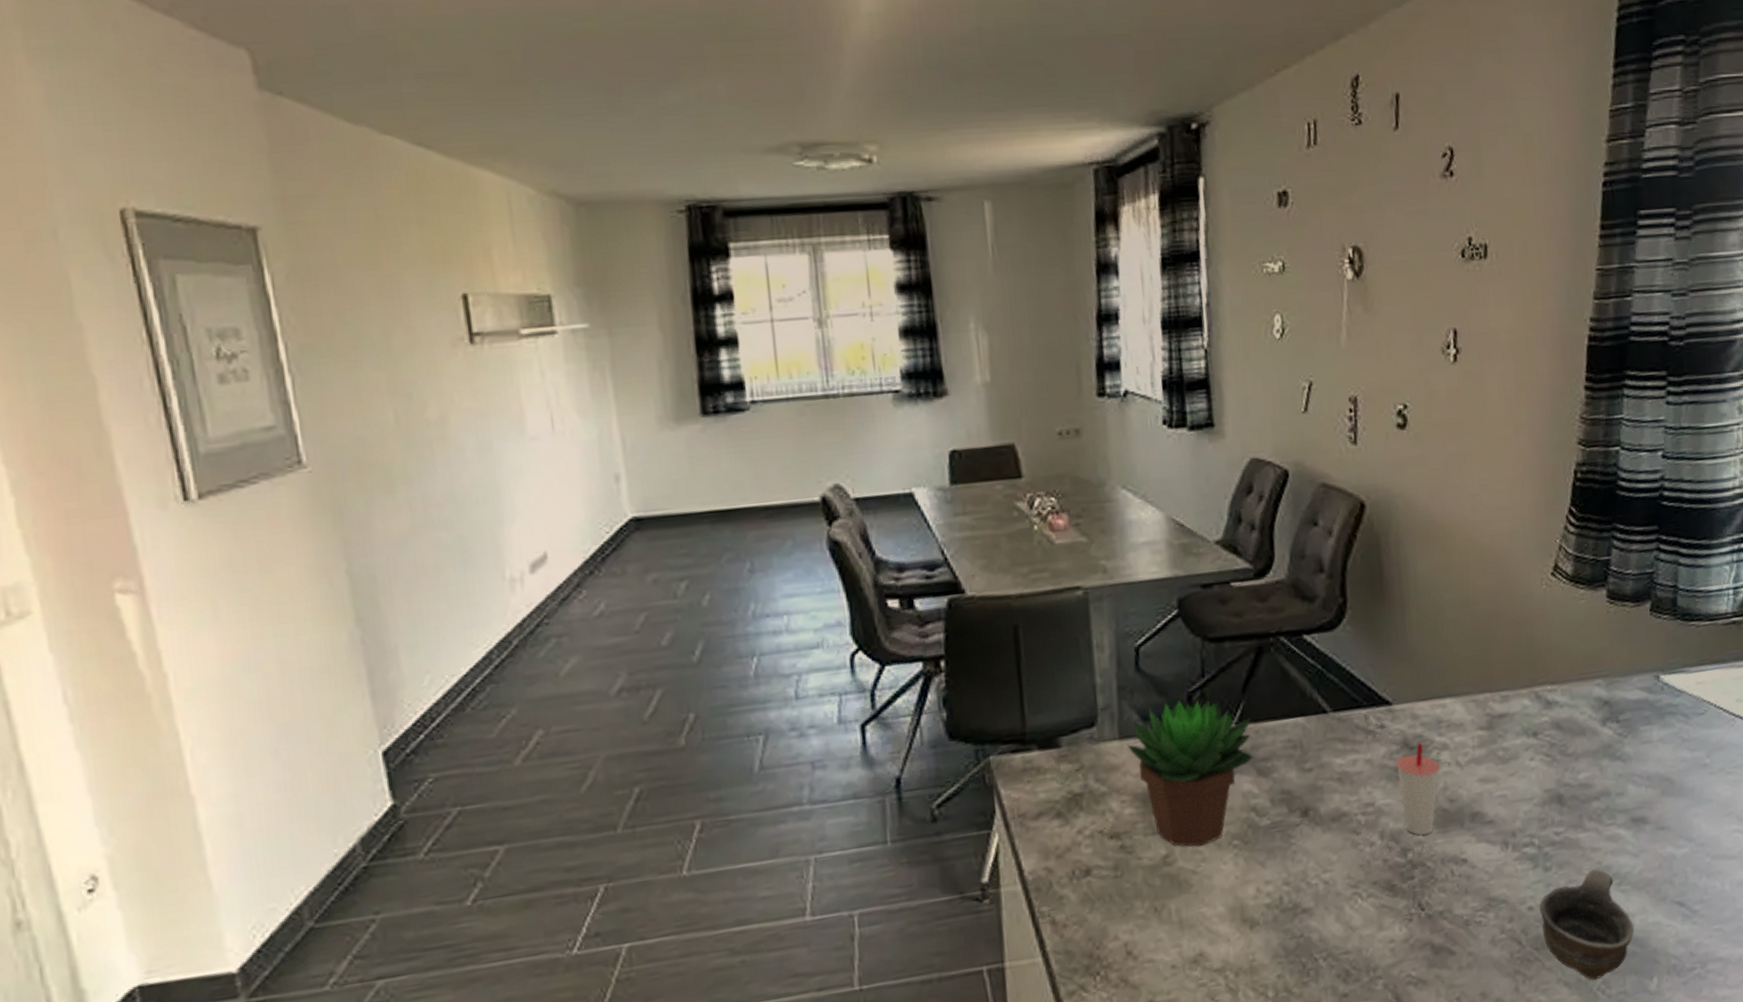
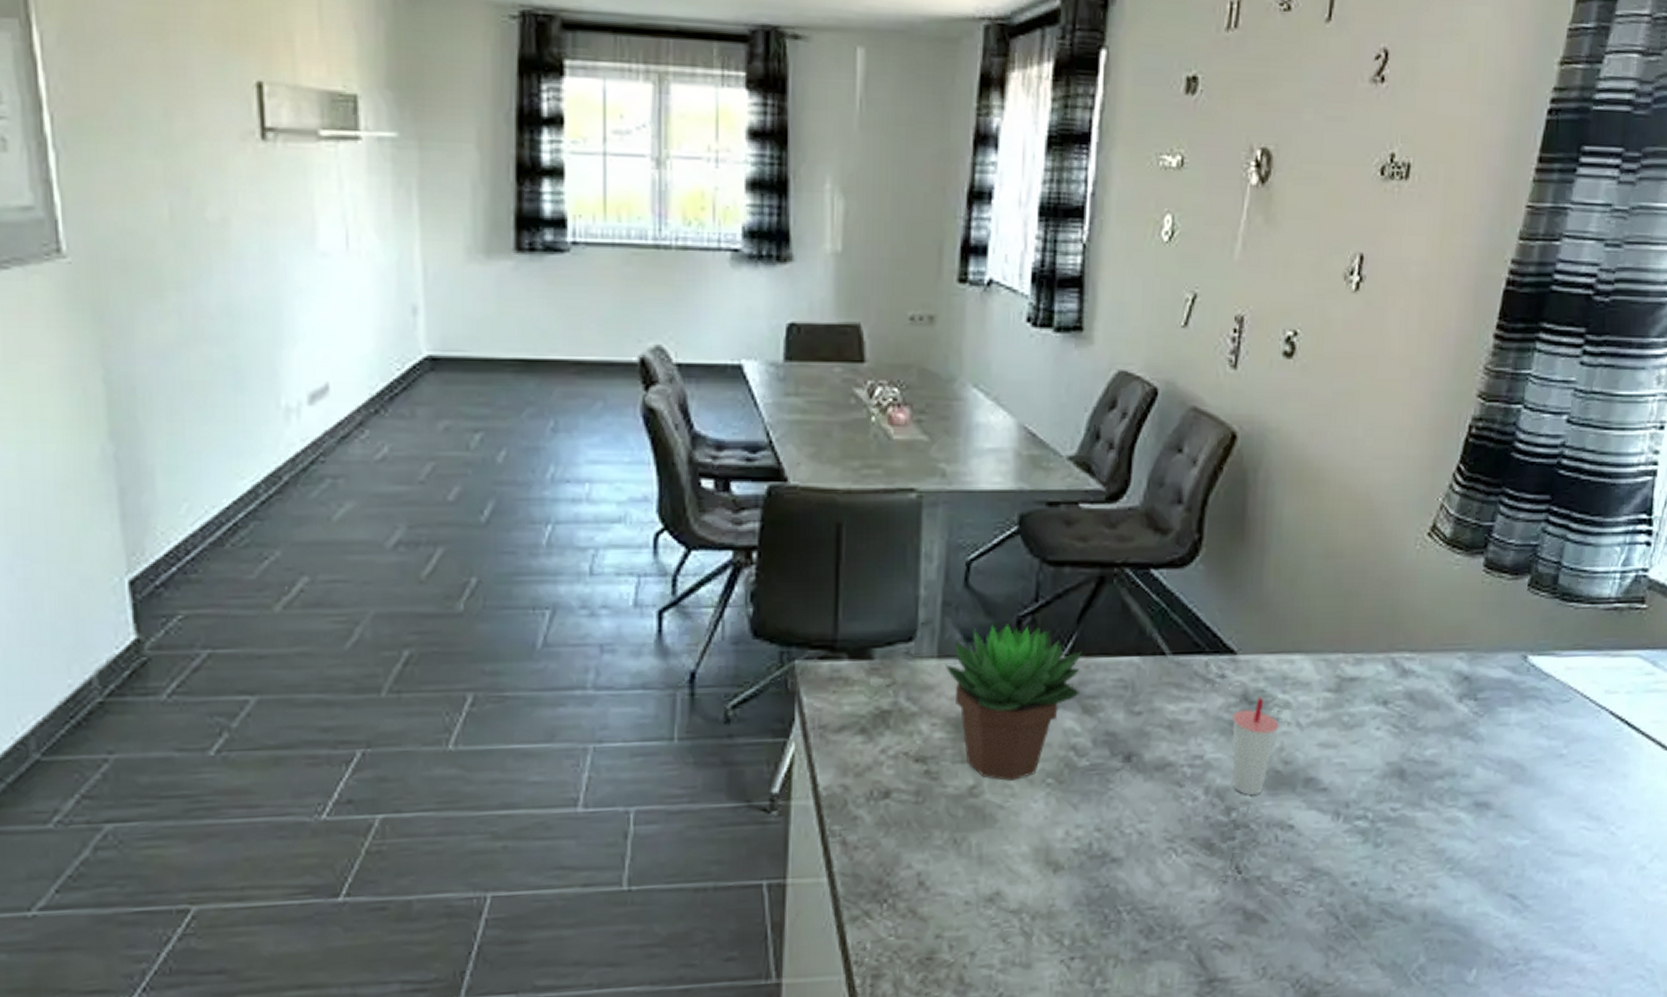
cup: present [1539,869,1635,980] -> none [1362,851,1461,965]

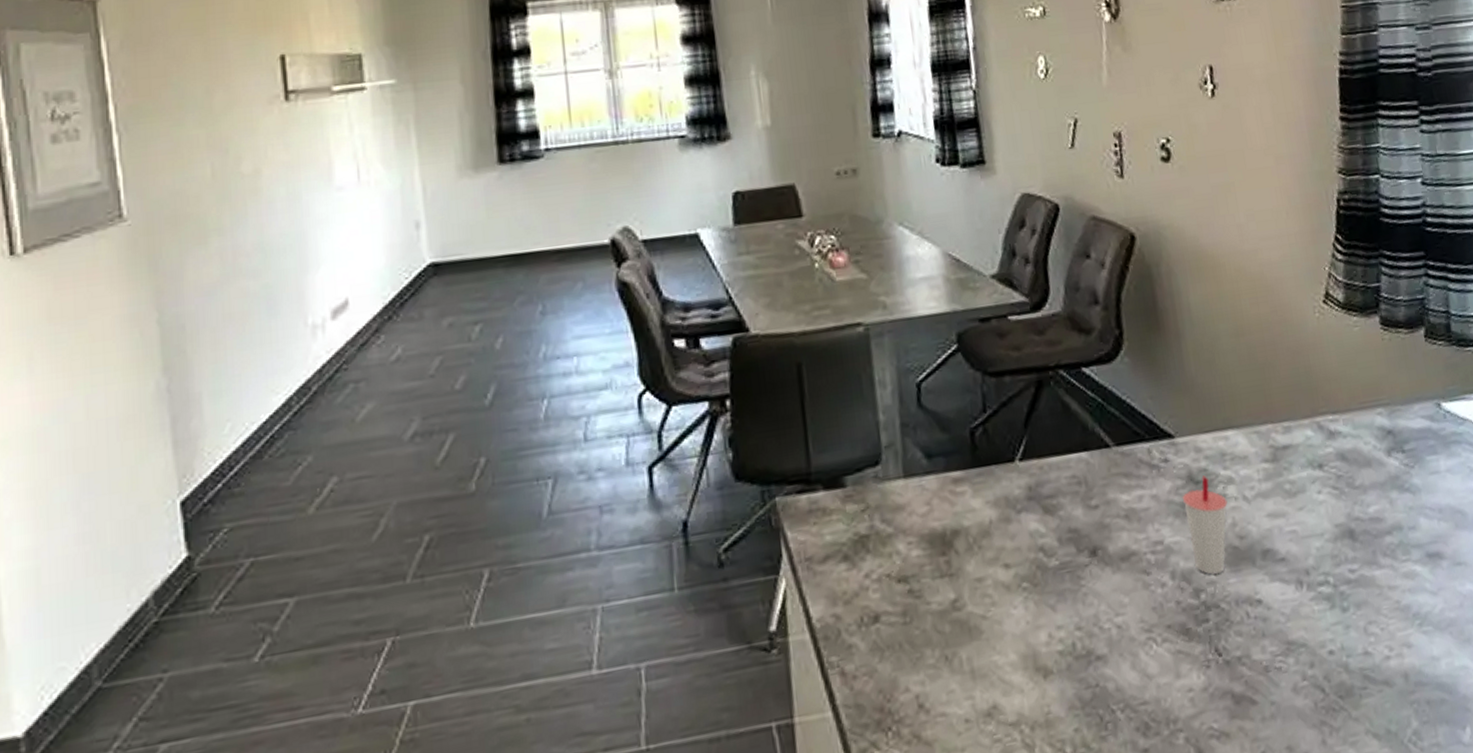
succulent plant: present [945,623,1082,781] -> none [911,436,1039,591]

